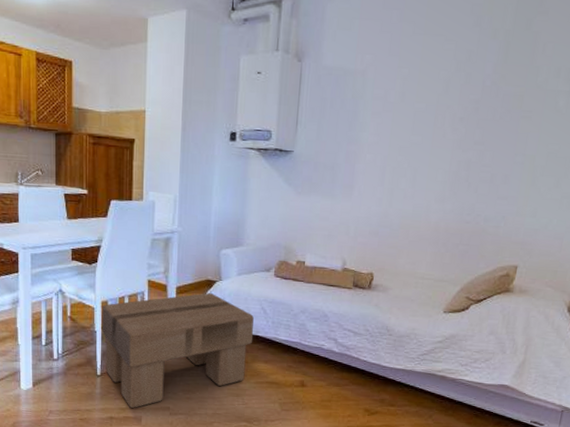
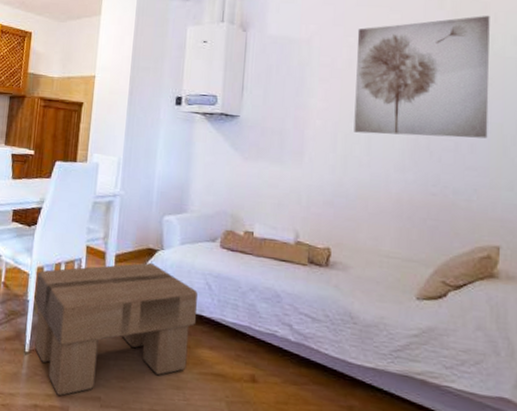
wall art: none [401,45,539,170] -> present [353,15,490,139]

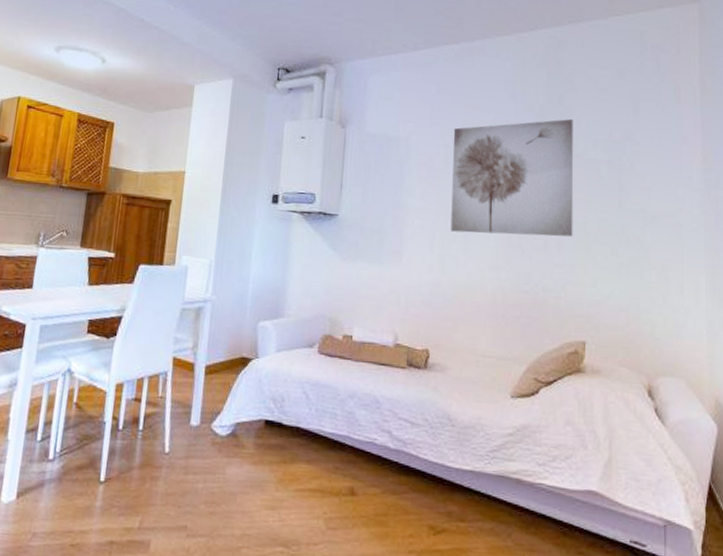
footstool: present [34,262,198,396] -> none [111,372,294,528]

